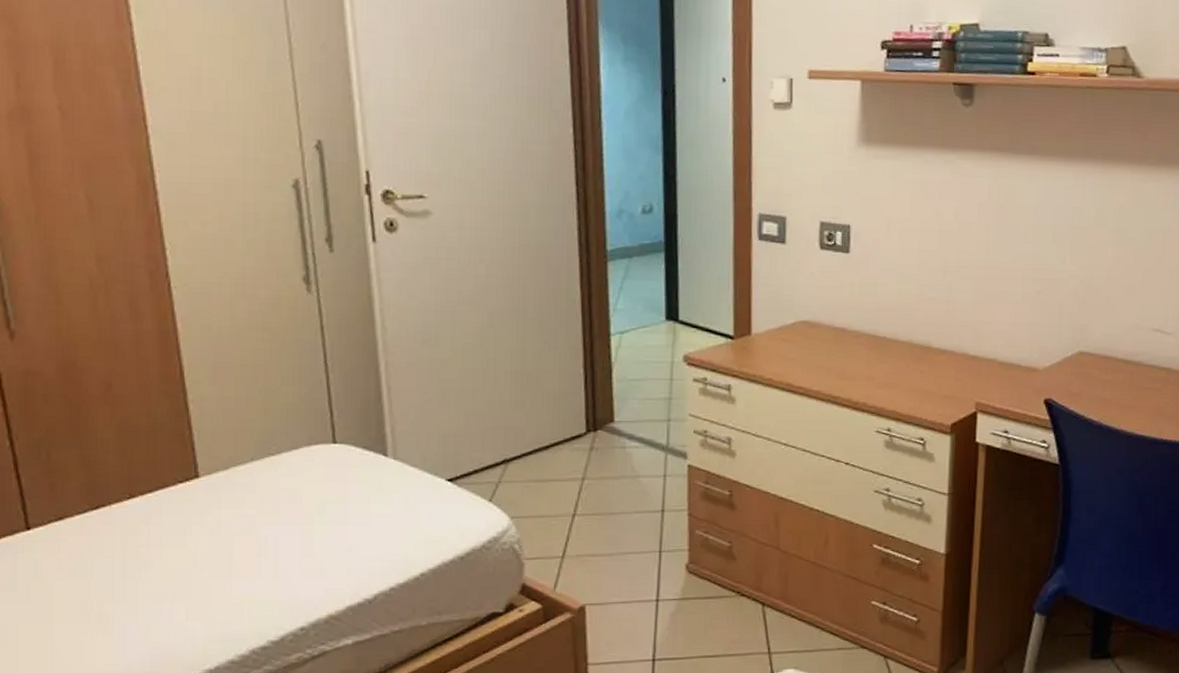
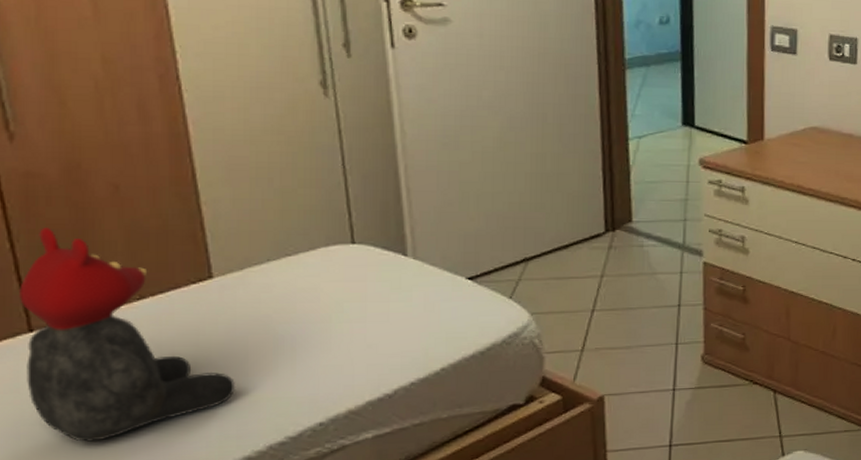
teddy bear: none [18,425,221,641] -> present [19,227,236,442]

